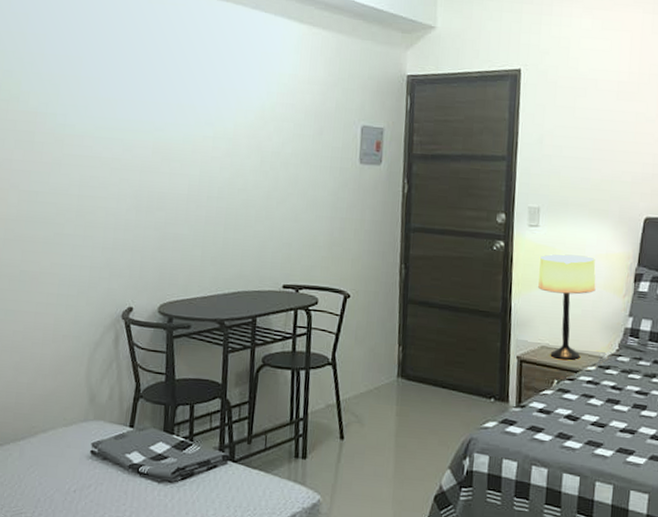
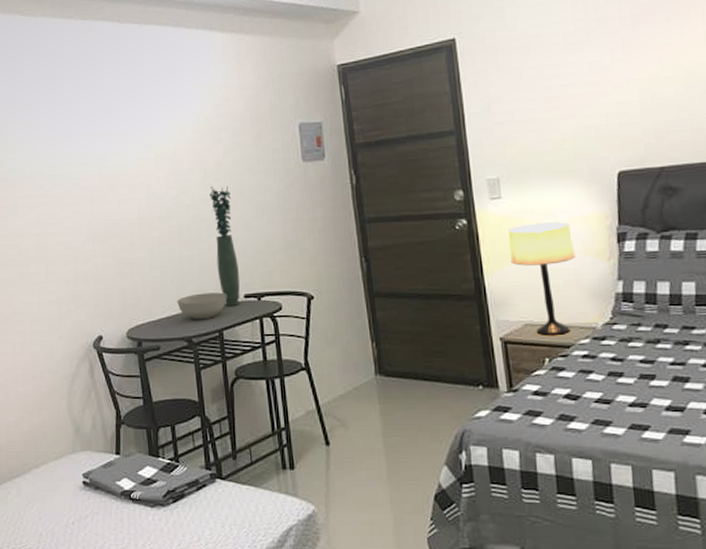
bowl: none [214,277,265,304] -> present [177,292,226,320]
vase: none [259,173,285,295] -> present [210,185,240,306]

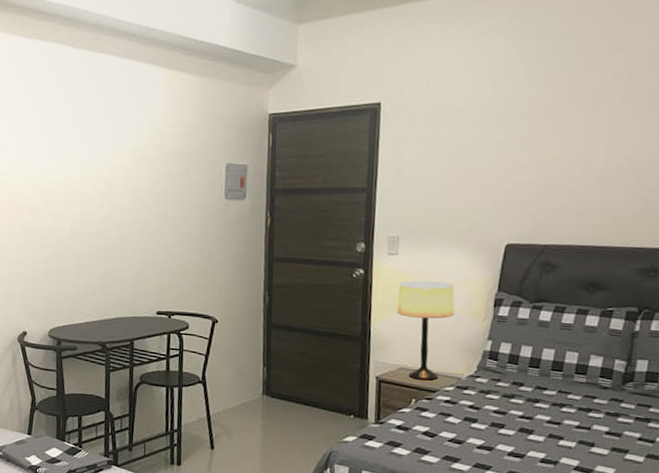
bowl: present [177,292,226,320] -> none [96,305,141,329]
vase: present [210,185,240,306] -> none [135,210,156,320]

